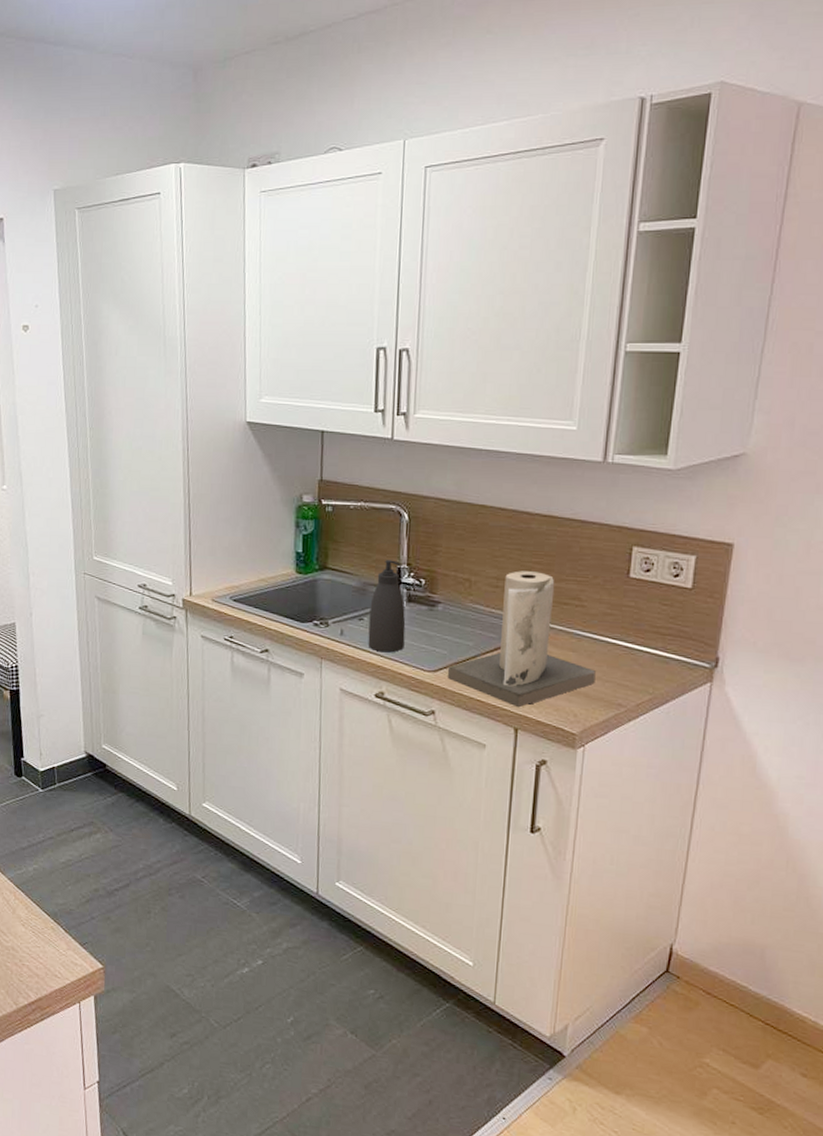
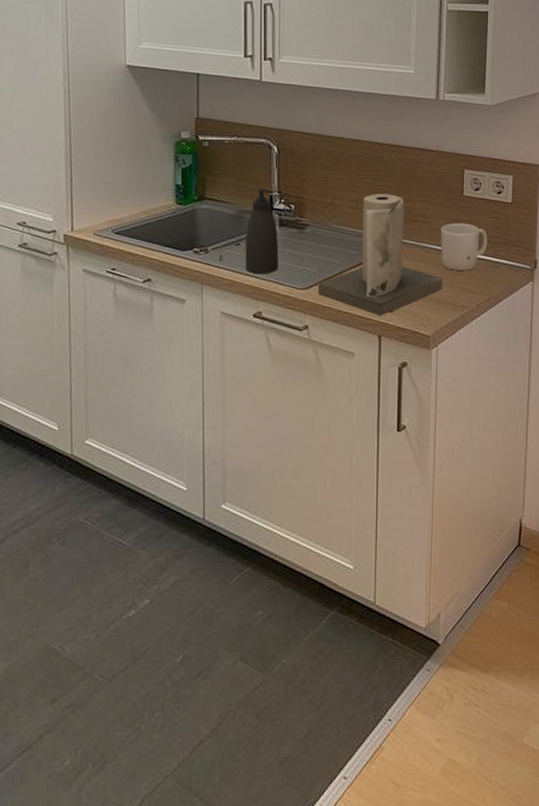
mug: none [596,609,657,665] -> present [441,223,488,271]

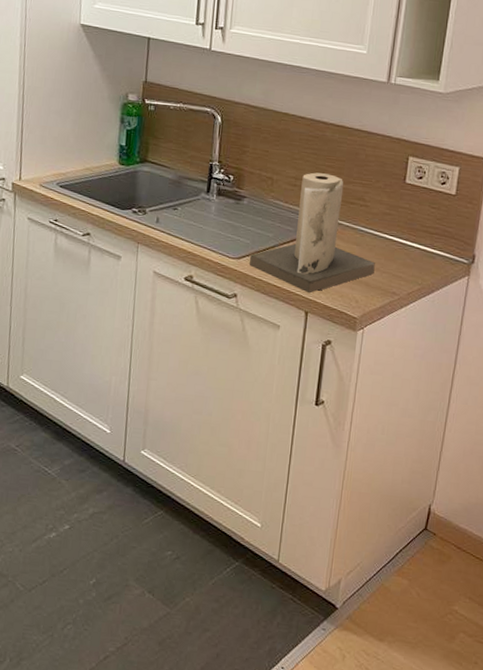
soap dispenser: present [245,189,279,274] -> none [180,156,215,240]
mug: present [441,223,488,271] -> none [376,209,426,258]

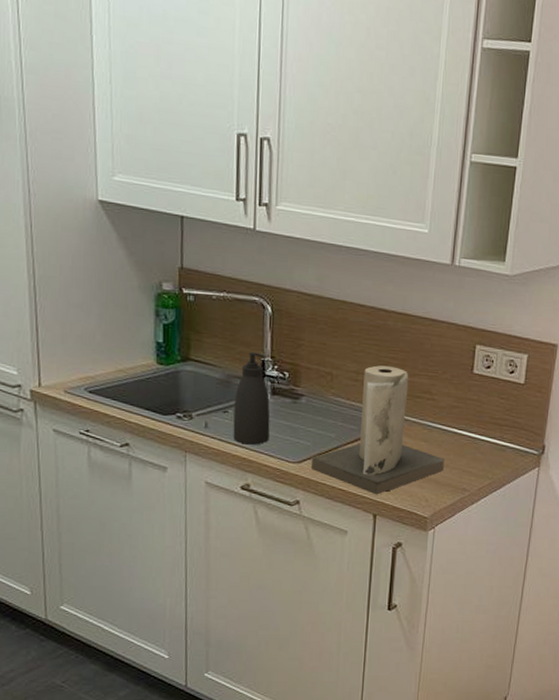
soap dispenser: none [180,156,215,240] -> present [233,352,270,445]

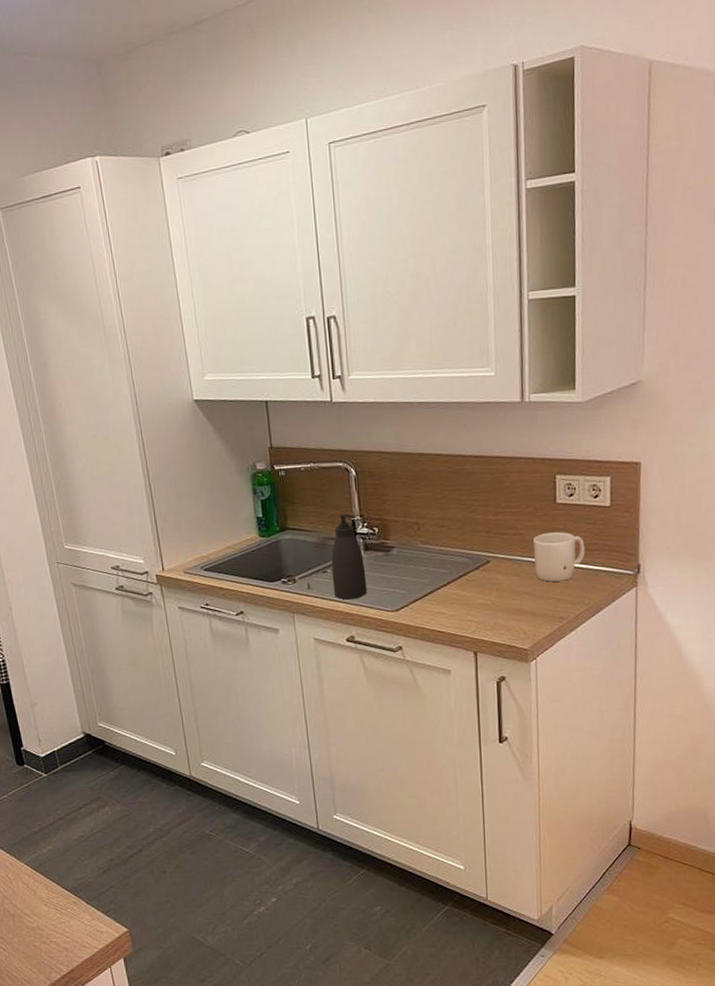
paper towel roll: present [311,365,444,495] -> none [408,508,538,633]
mug: none [444,402,496,453] -> present [534,532,585,582]

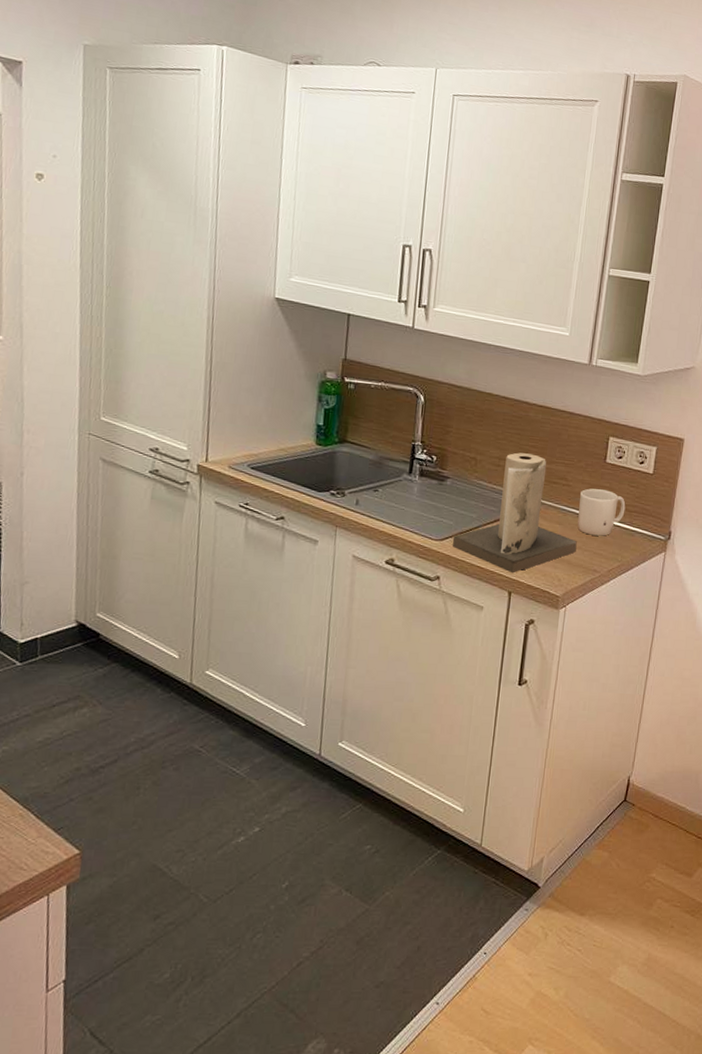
soap dispenser: present [331,514,367,600] -> none [381,437,418,522]
paper towel roll: none [408,508,538,633] -> present [452,452,577,574]

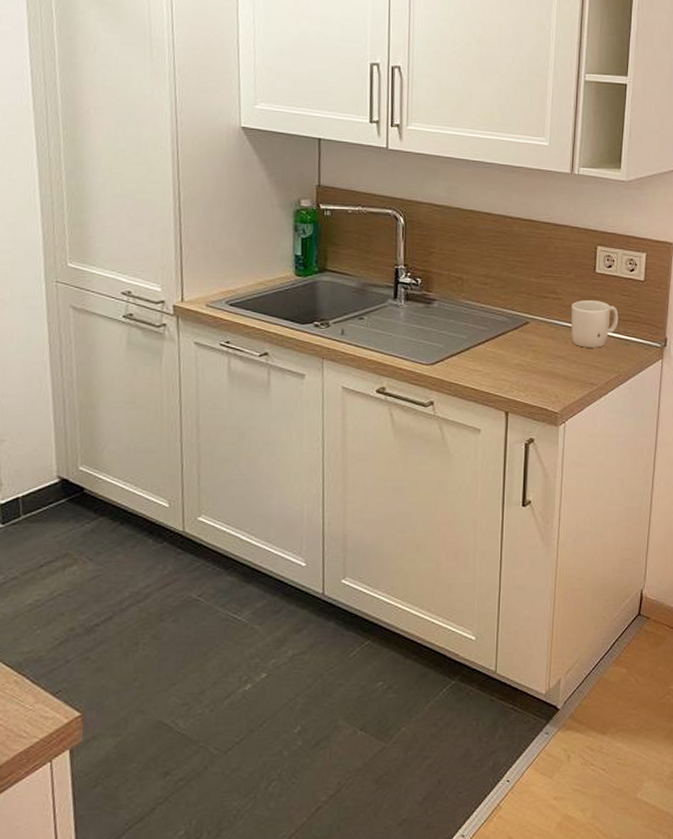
paper towel roll: present [452,452,577,574] -> none [444,269,572,393]

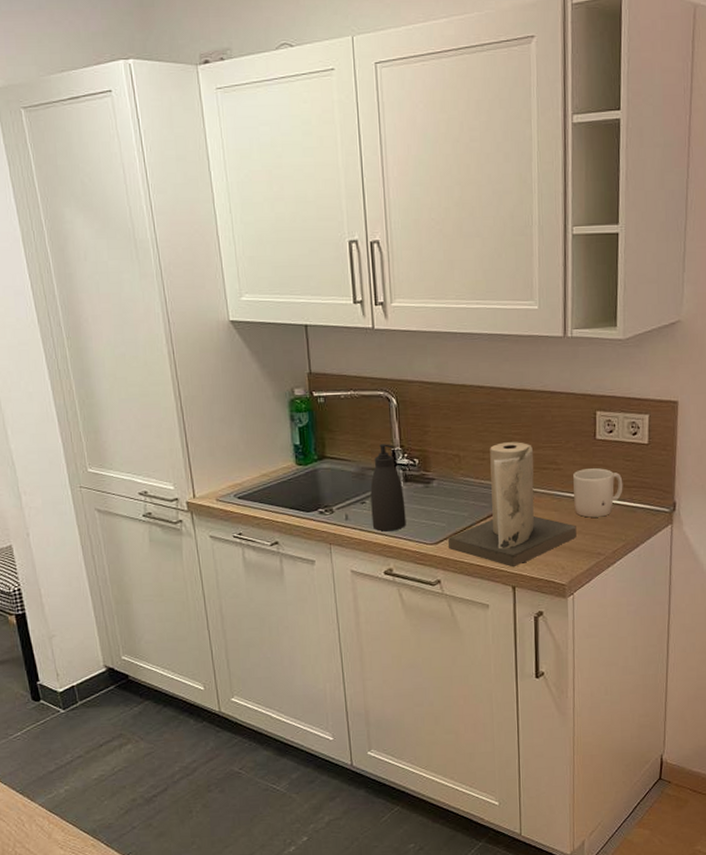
soap dispenser: none [368,261,404,349] -> present [370,444,406,532]
paper towel roll: none [444,269,572,393] -> present [447,442,577,568]

